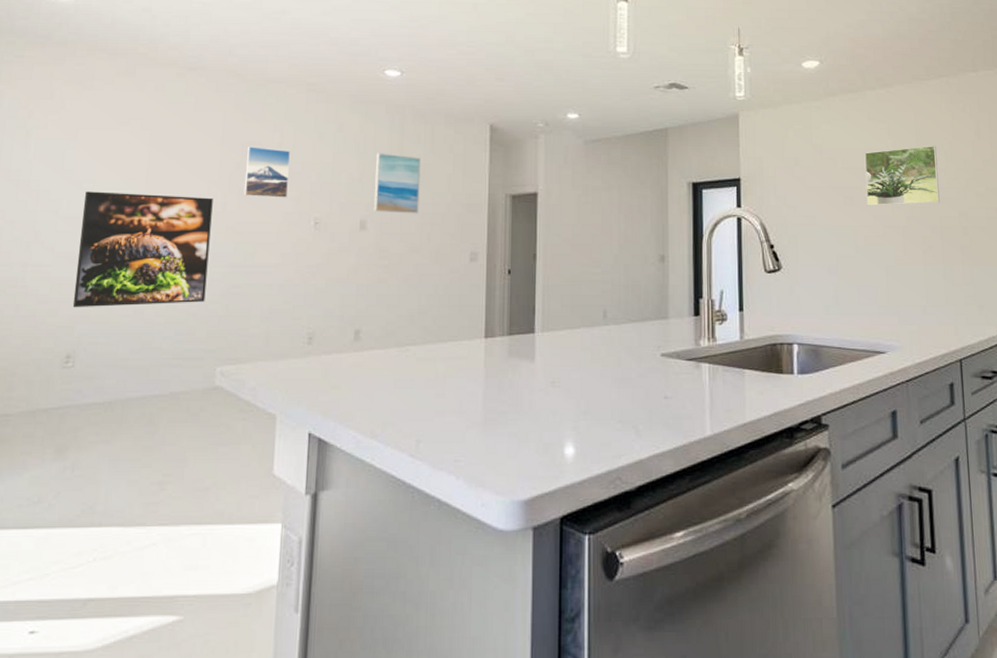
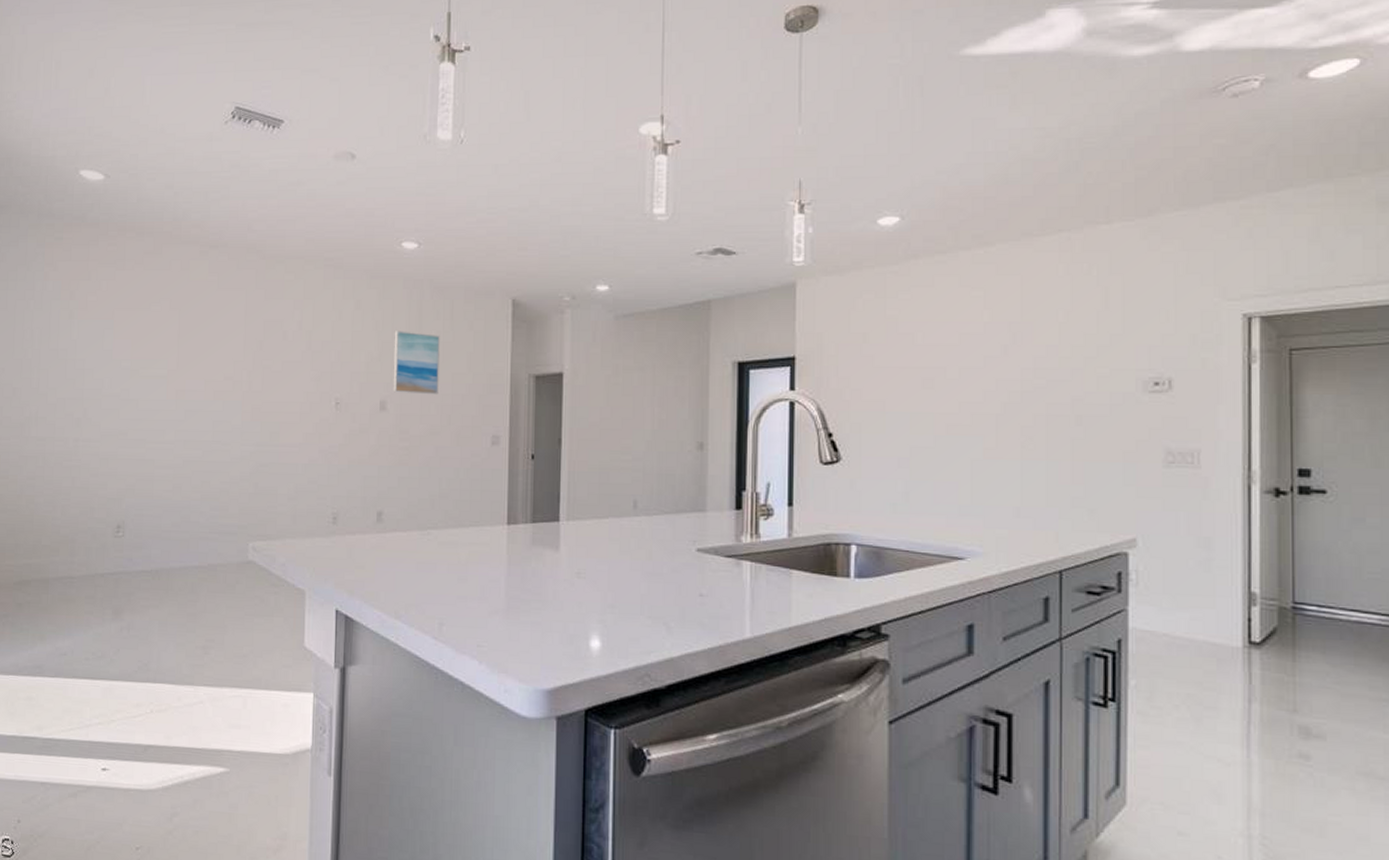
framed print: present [72,191,213,308] -> none [119,370,239,482]
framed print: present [243,146,291,198] -> none [267,325,311,377]
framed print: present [864,145,940,206] -> none [951,316,1047,390]

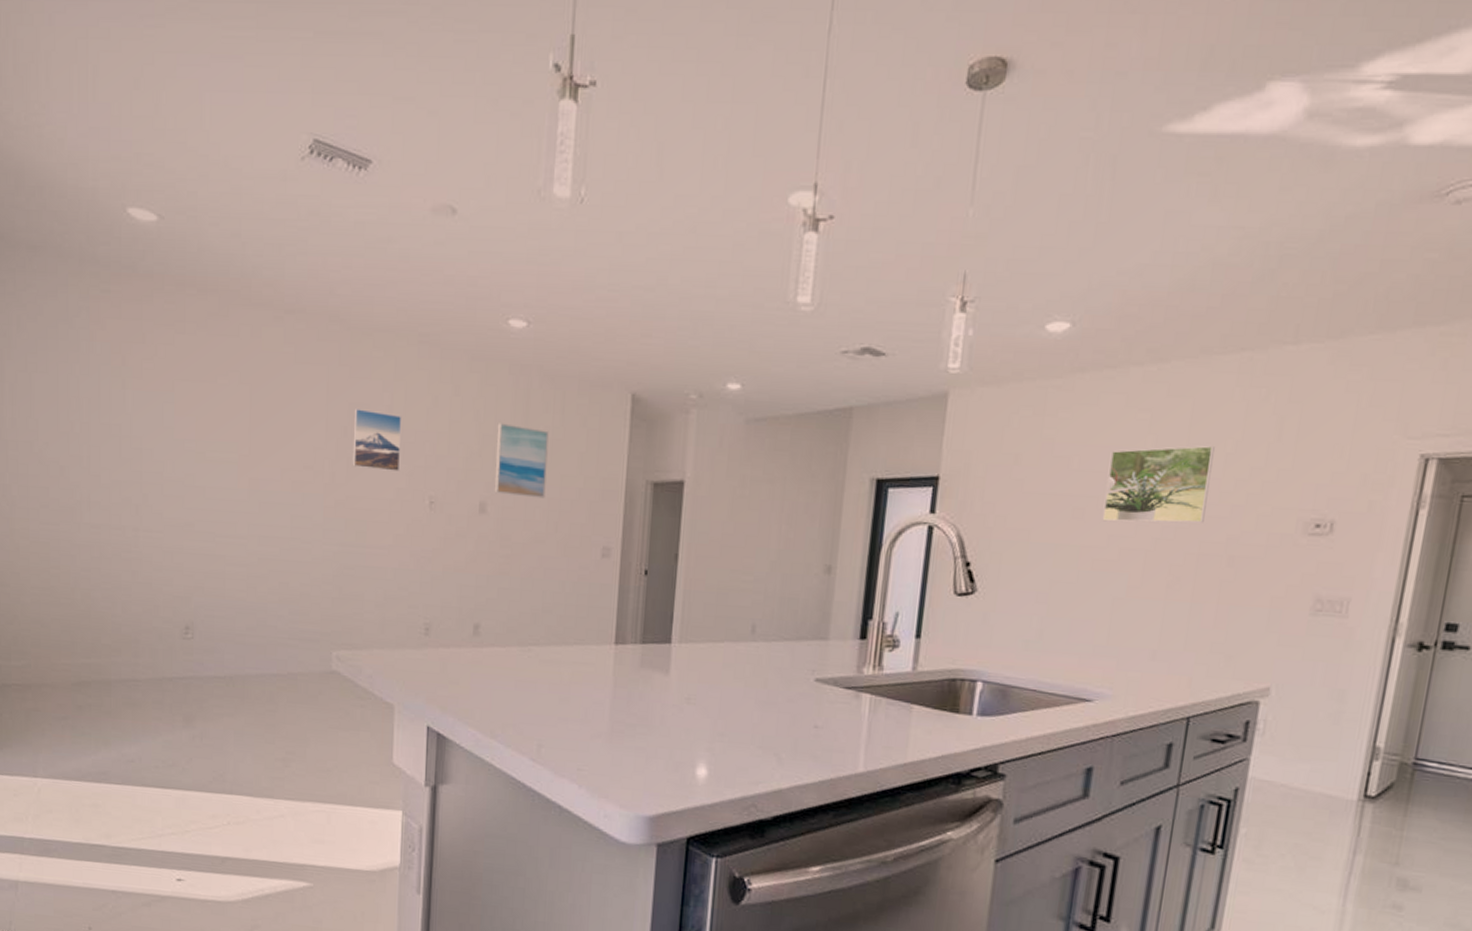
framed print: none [267,325,311,377] -> present [352,409,402,471]
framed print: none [951,316,1047,390] -> present [1102,445,1215,523]

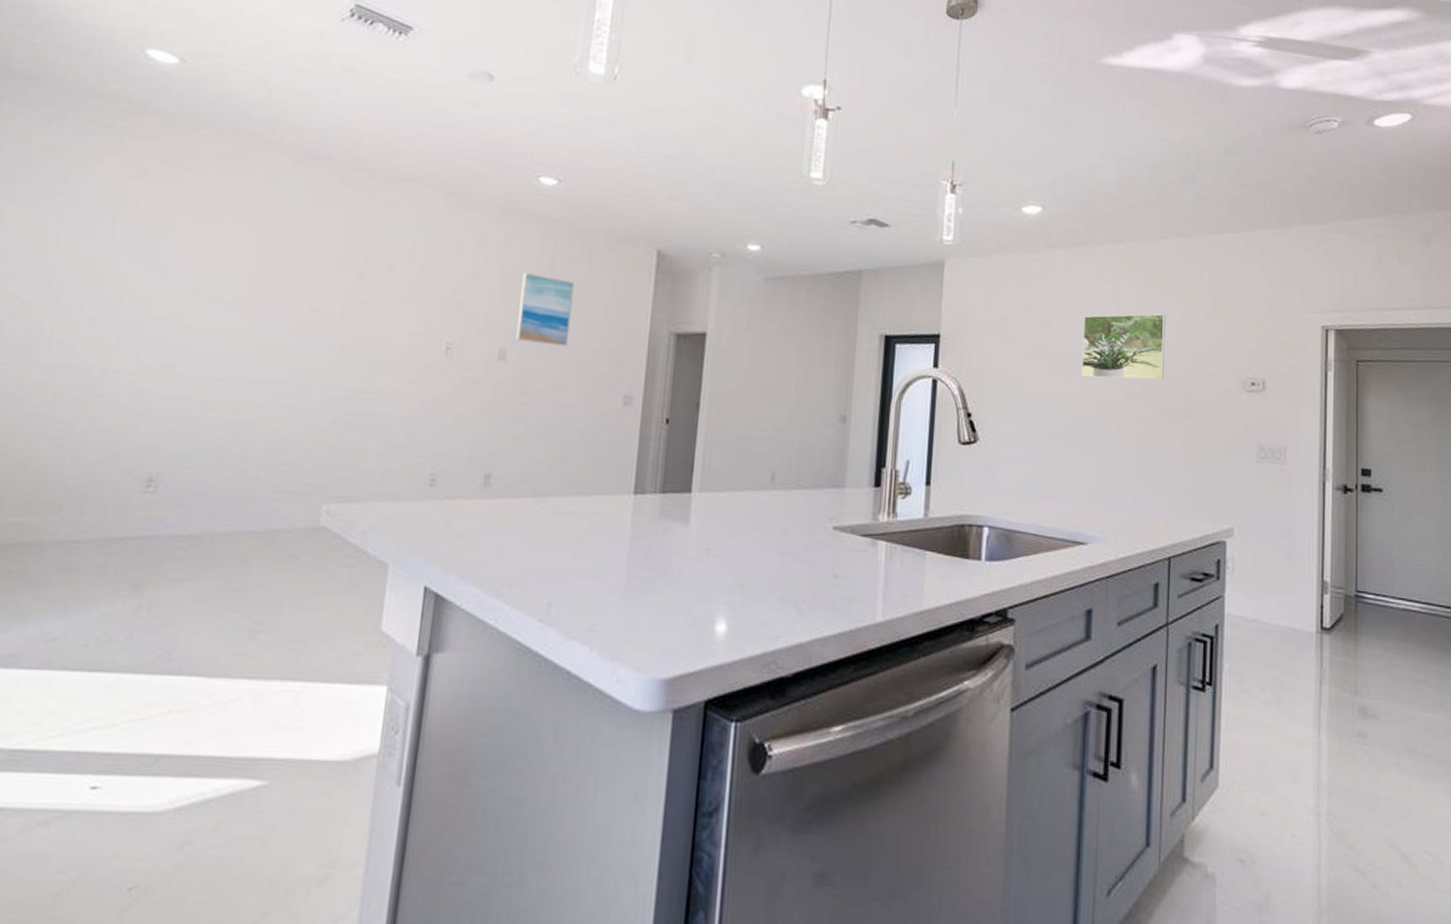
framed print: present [352,409,402,471] -> none [365,253,424,317]

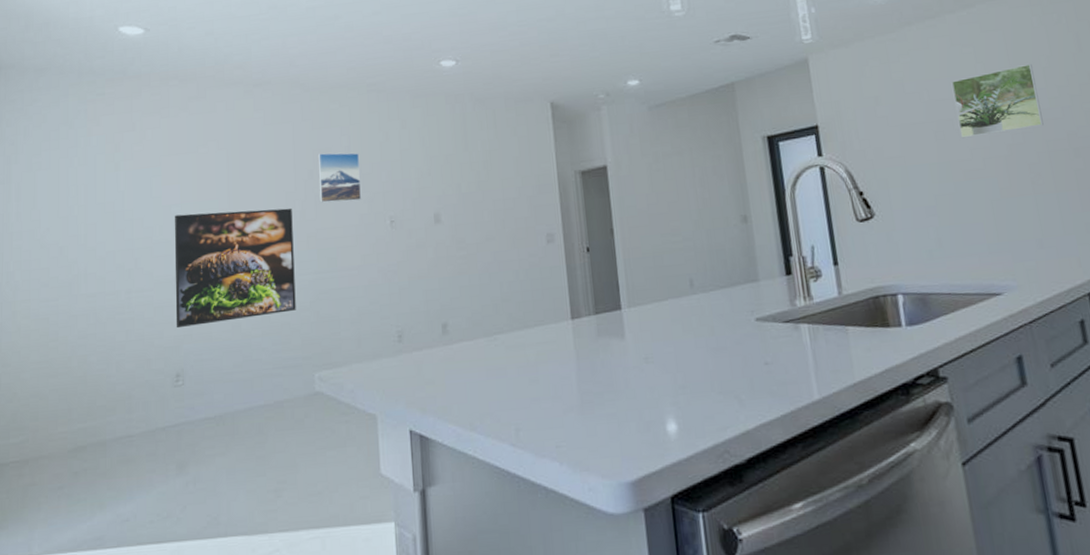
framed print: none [157,291,329,430] -> present [174,208,296,329]
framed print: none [365,253,424,317] -> present [317,152,362,203]
wall art: present [515,272,574,347] -> none [441,144,490,205]

